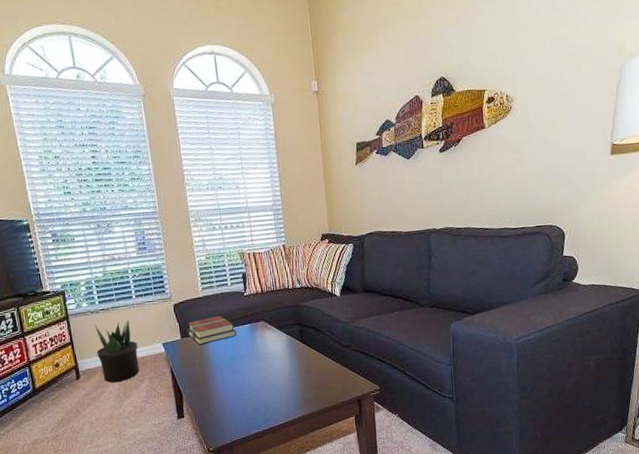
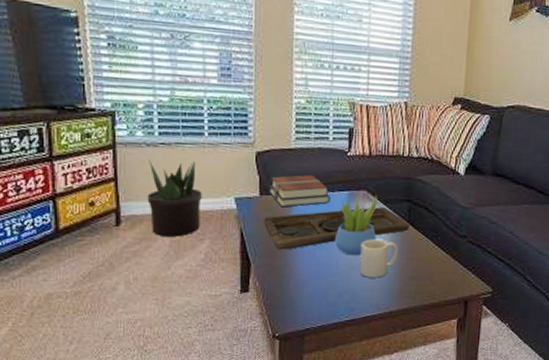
decorative tray: none [186,332,303,380] -> present [263,207,410,250]
succulent plant: none [243,323,278,376] -> present [335,195,378,256]
mug: none [266,359,297,392] -> present [359,239,398,278]

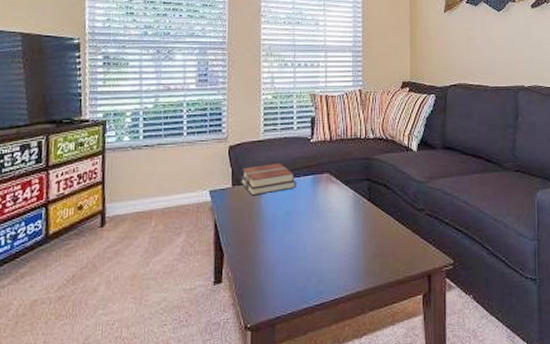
planter: present [147,160,202,237] -> none [130,159,180,233]
decorative tray: present [263,207,410,250] -> none [235,188,370,238]
succulent plant: present [335,195,378,256] -> none [302,176,340,238]
mug: present [359,239,398,278] -> none [326,220,361,259]

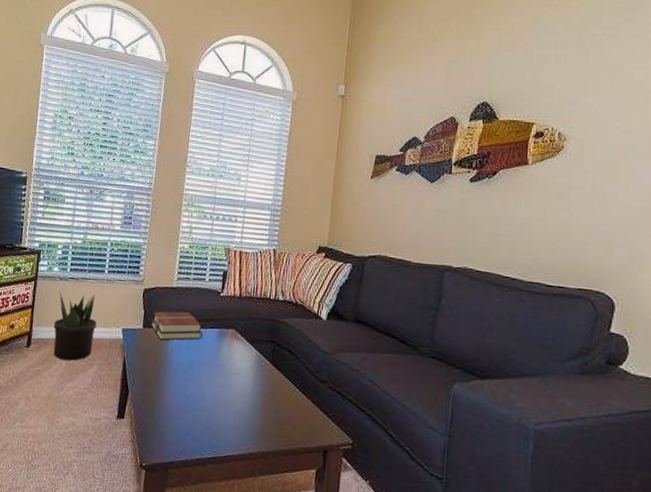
planter: none [130,159,180,233] -> present [53,291,97,361]

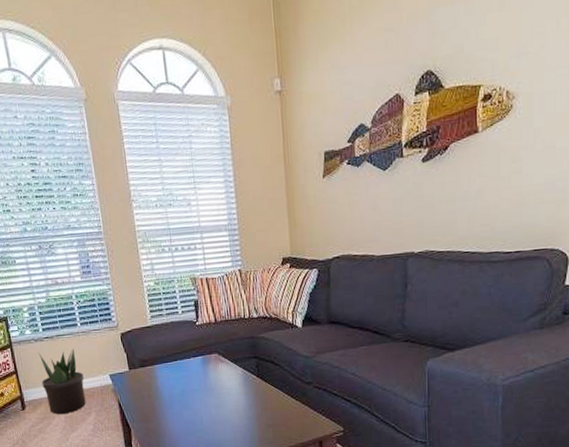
books: present [151,311,203,341] -> none [136,347,188,378]

